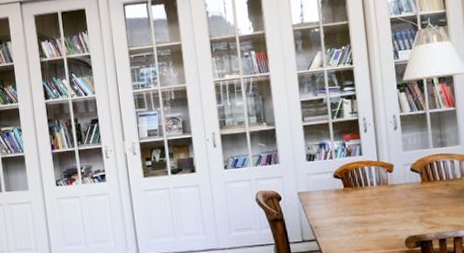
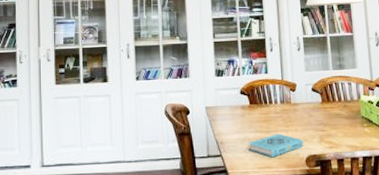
book: none [343,216,403,240] -> present [247,133,304,158]

